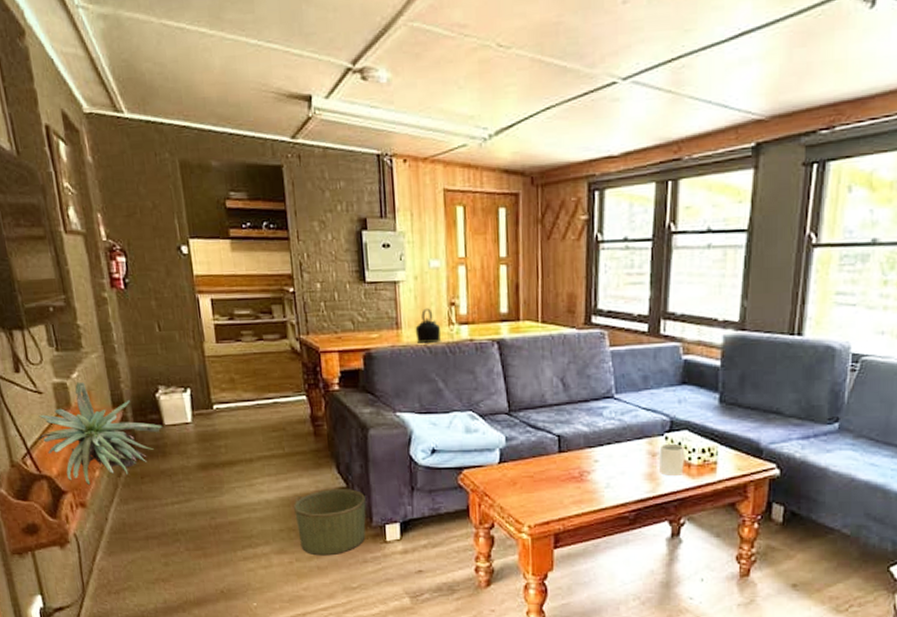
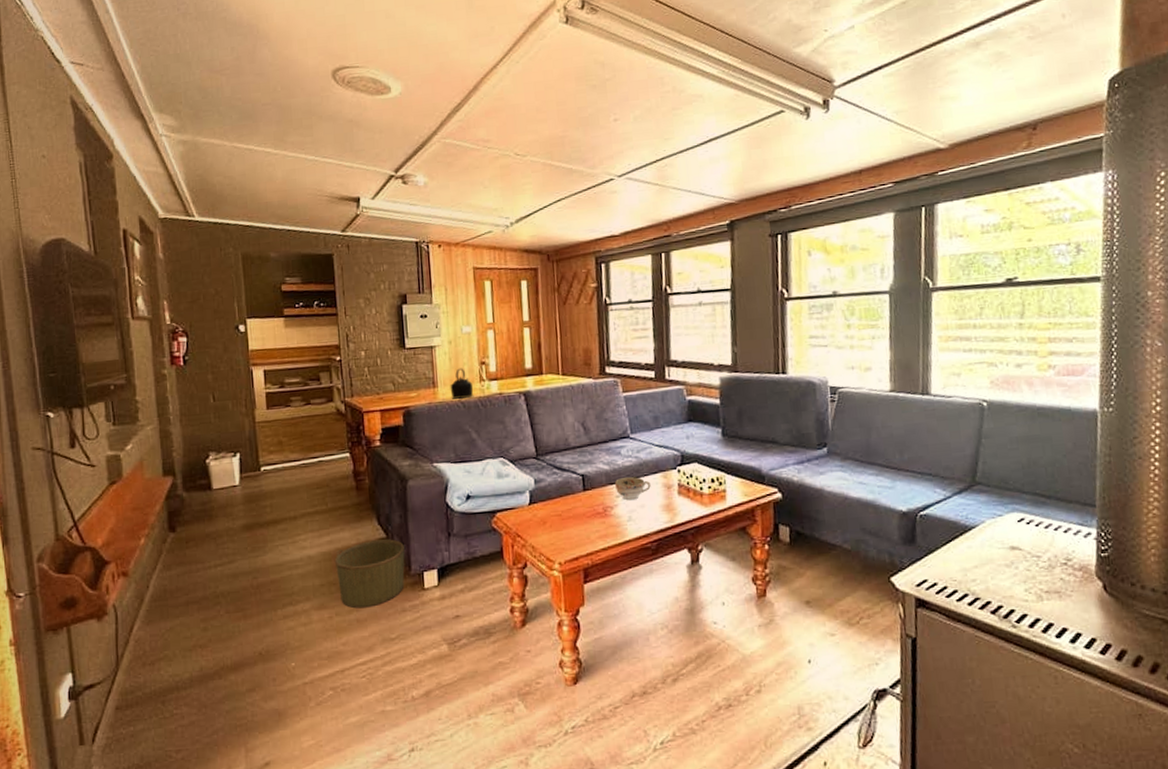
plant: present [38,381,163,485] -> none [86,453,211,553]
teacup: none [594,441,634,466] -> present [615,477,651,501]
mug: present [659,443,685,477] -> none [674,475,698,507]

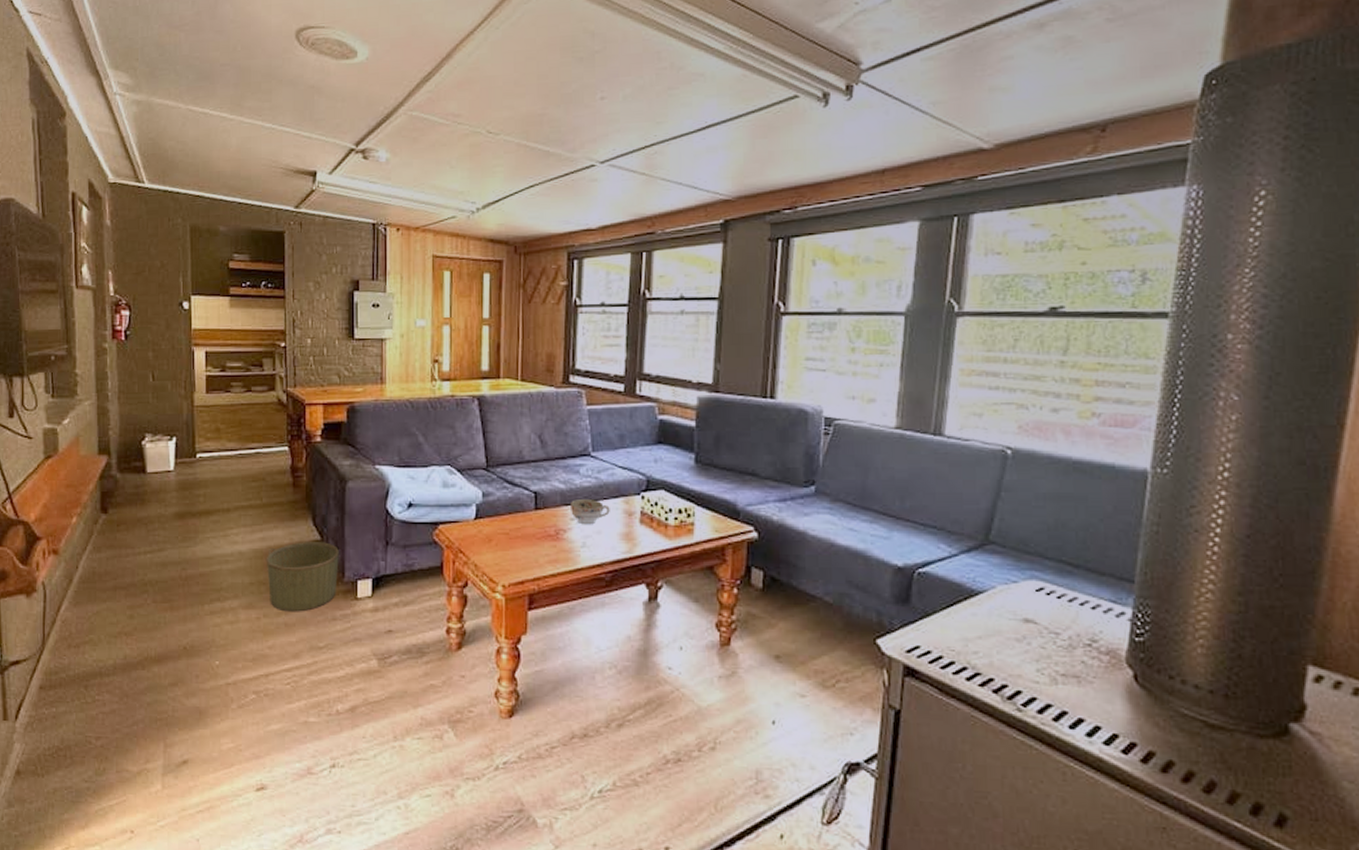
kettle: present [450,368,474,399] -> none [399,365,424,398]

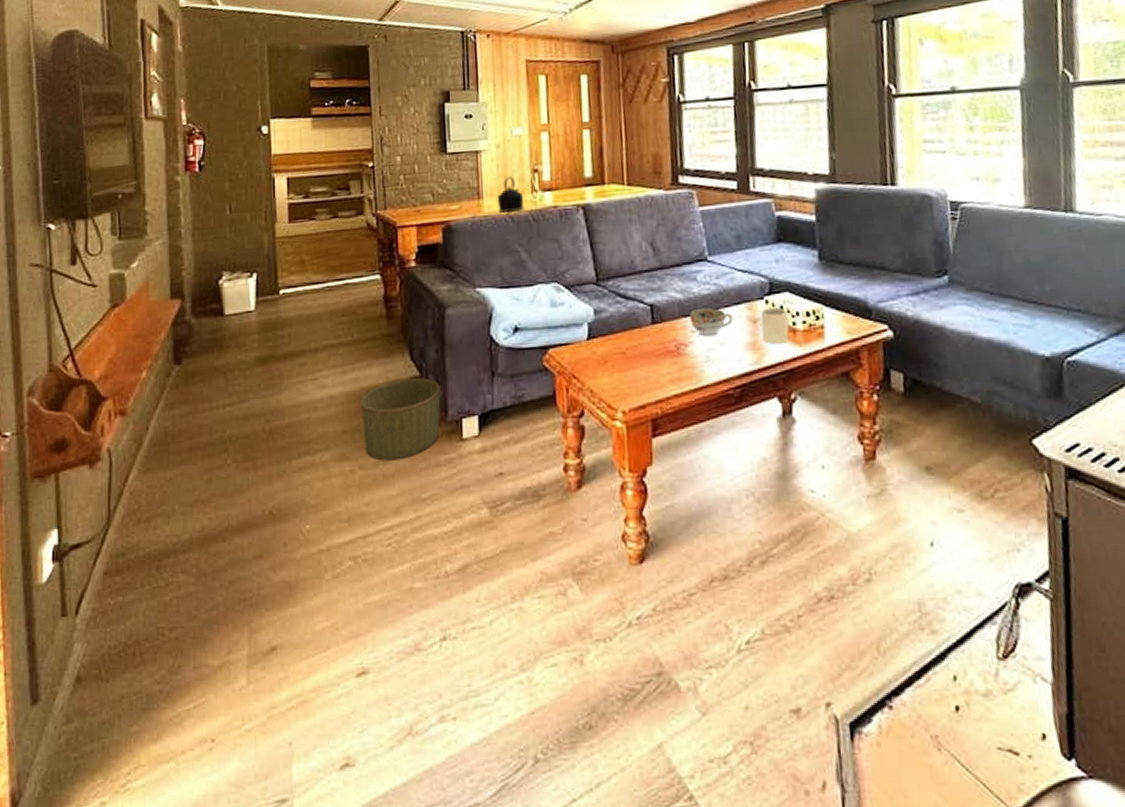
kettle: none [399,365,424,398] -> present [497,176,524,213]
mug: none [636,503,662,538] -> present [760,307,790,346]

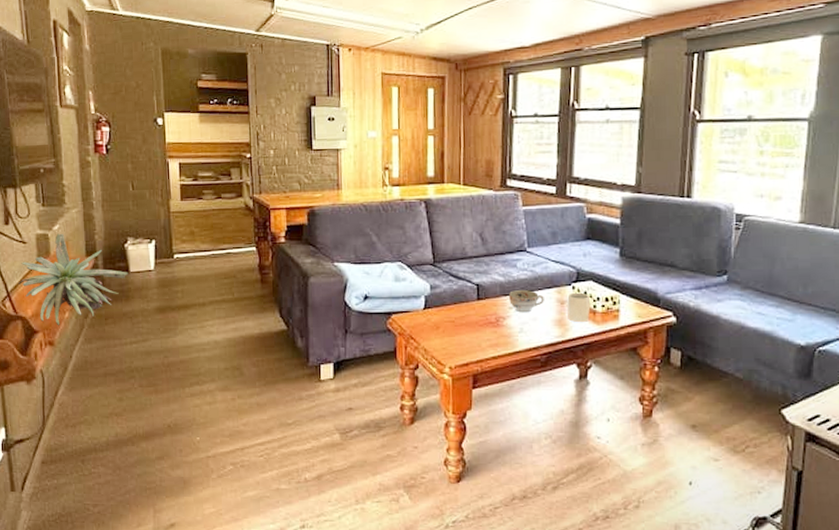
plant: none [84,271,223,388] -> present [18,233,128,325]
basket: present [359,378,441,461] -> none [238,331,304,393]
kettle: present [497,176,524,213] -> none [353,172,376,202]

